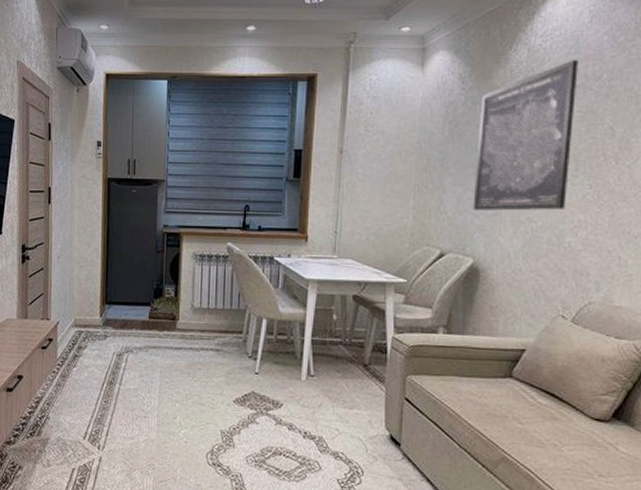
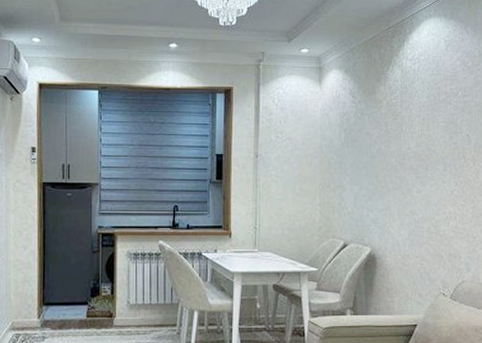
wall art: present [473,59,578,211] -> none [367,79,440,205]

